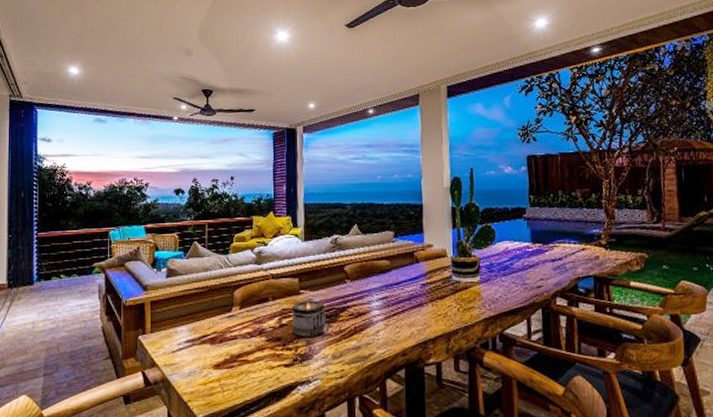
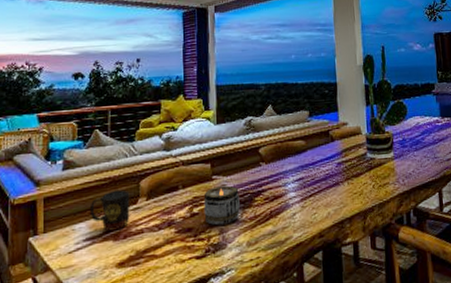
mug: none [190,298,225,335] -> present [89,189,130,231]

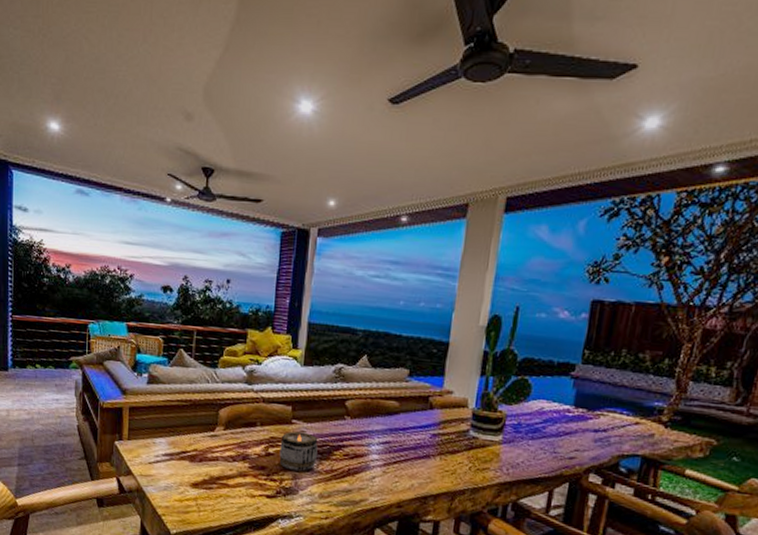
mug: present [89,189,130,231] -> none [169,413,209,453]

